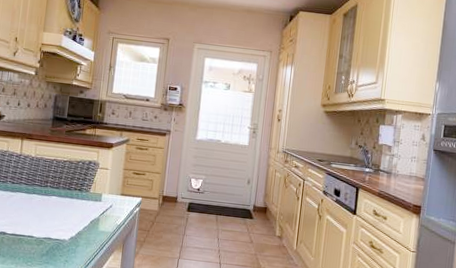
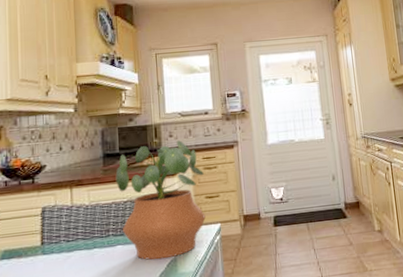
potted plant: none [58,117,136,217] -> present [115,140,206,260]

